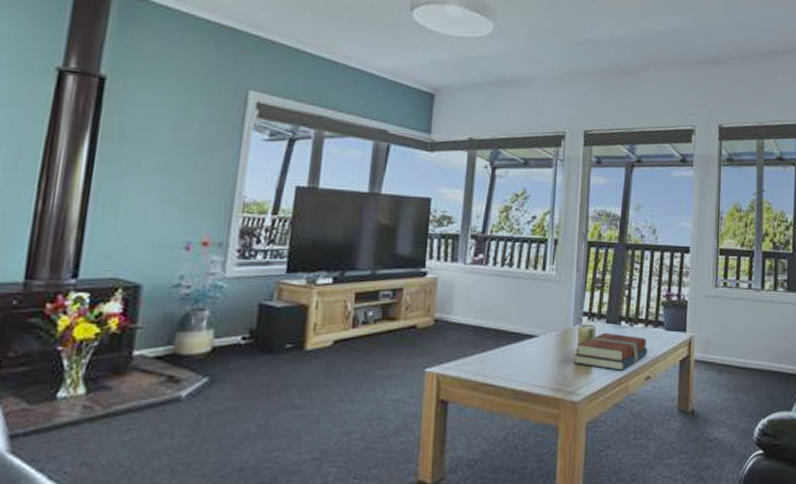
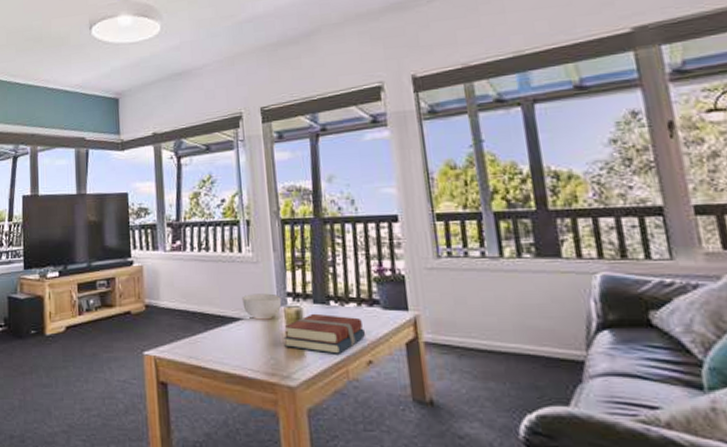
bowl: none [539,312,578,338] -> present [242,293,282,320]

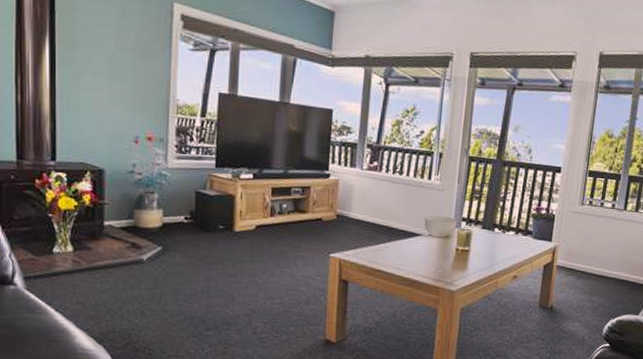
books: present [283,313,366,354] -> none [452,236,517,269]

